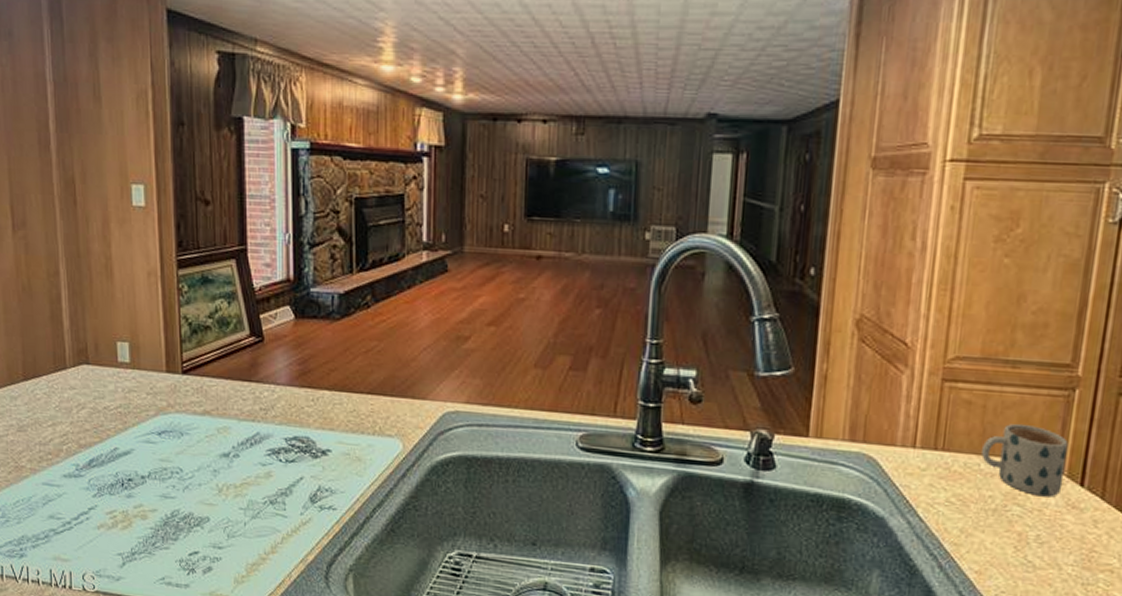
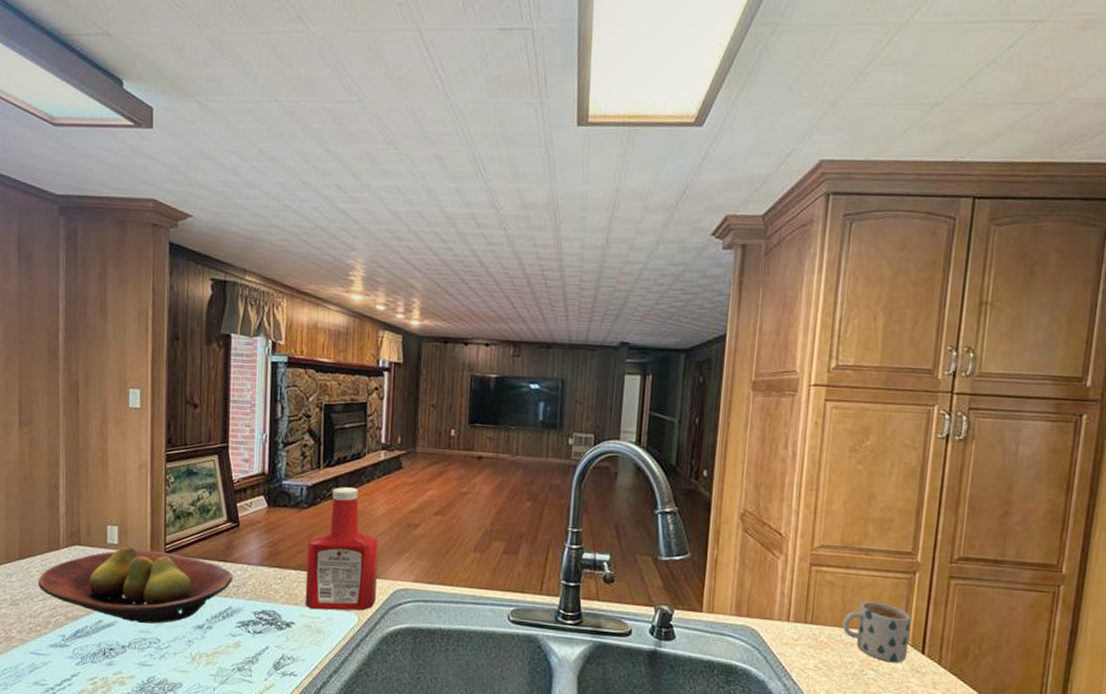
fruit bowl: none [45,364,260,452] -> present [37,545,234,624]
ketchup bottle: none [342,294,424,437] -> present [305,487,379,611]

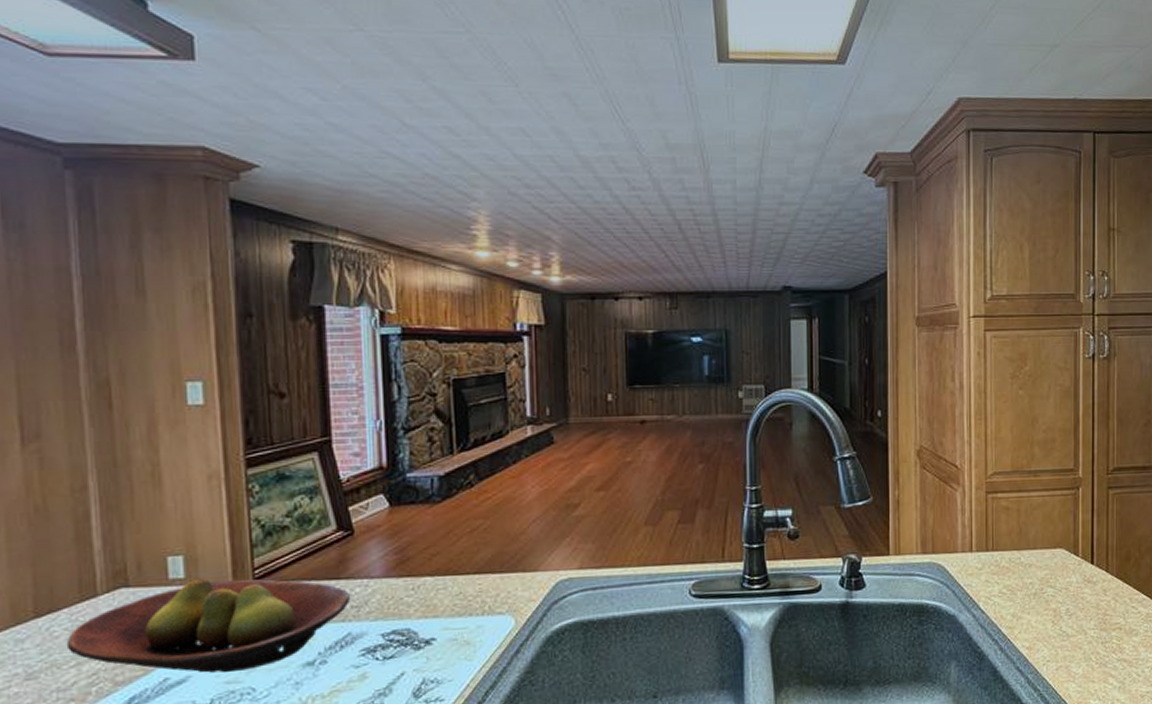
ketchup bottle: present [305,487,379,611] -> none [445,471,535,619]
mug: present [843,601,912,663] -> none [1021,520,1080,577]

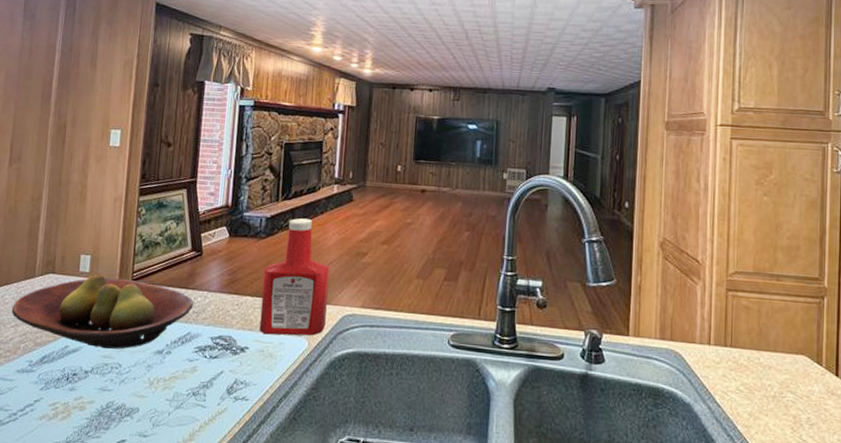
ketchup bottle: none [445,471,535,619] -> present [259,218,330,336]

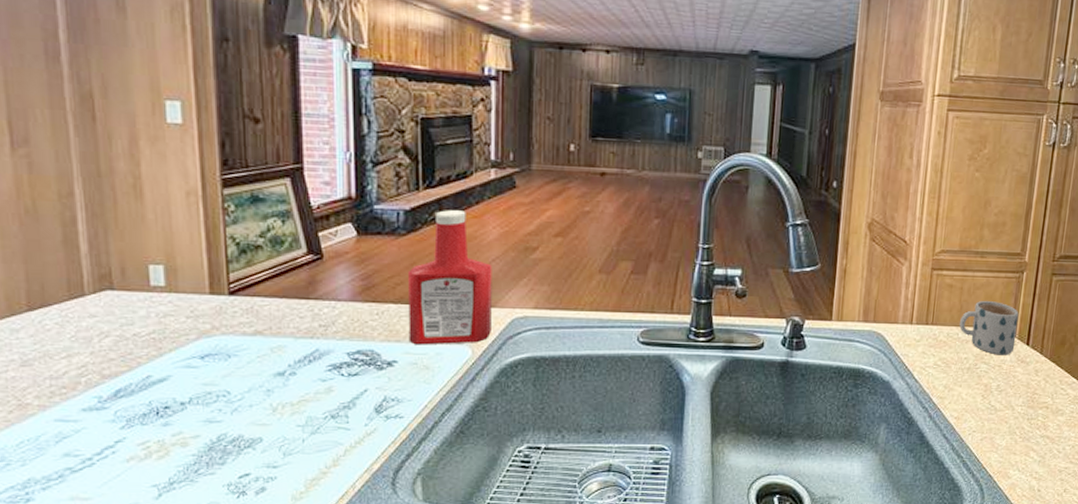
fruit bowl: present [11,273,194,350] -> none [57,287,320,376]
mug: none [760,324,824,386] -> present [959,300,1019,355]

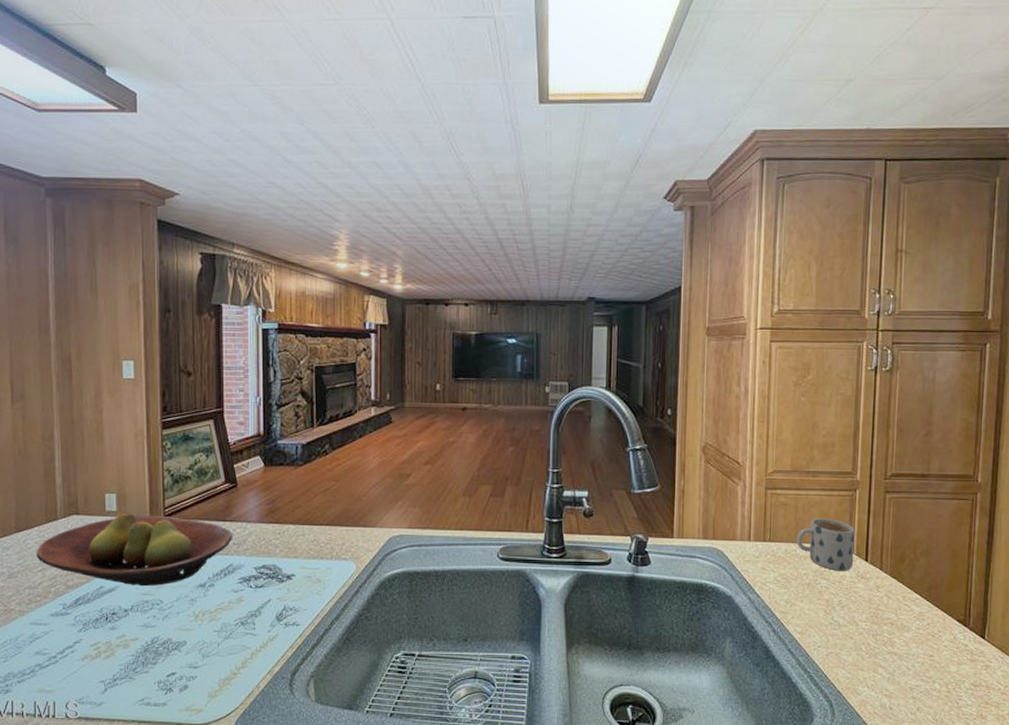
fruit bowl: none [57,287,320,376] -> present [36,512,234,587]
ketchup bottle: present [408,210,492,345] -> none [304,443,373,561]

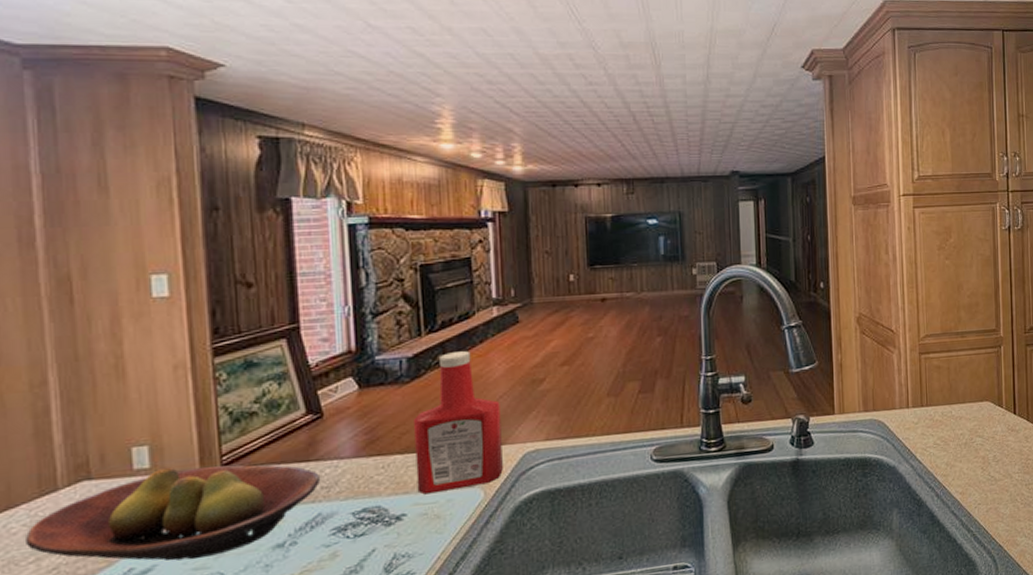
ketchup bottle: none [304,443,373,561] -> present [414,351,503,495]
mug: present [797,517,855,571] -> none [952,376,1004,427]

